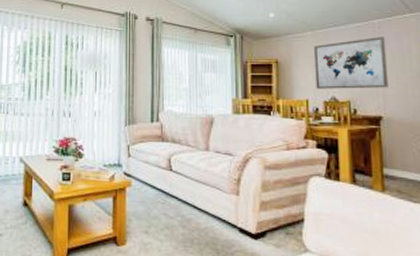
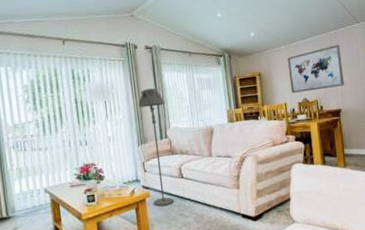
floor lamp: none [131,64,161,200] -> present [138,88,175,207]

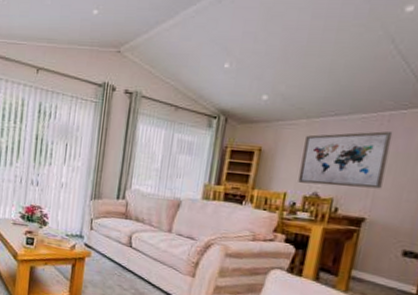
floor lamp: present [138,88,175,207] -> none [92,139,132,272]

